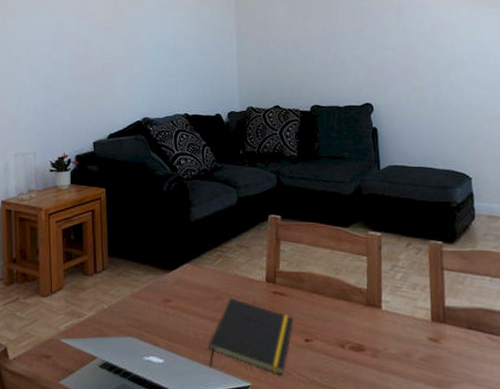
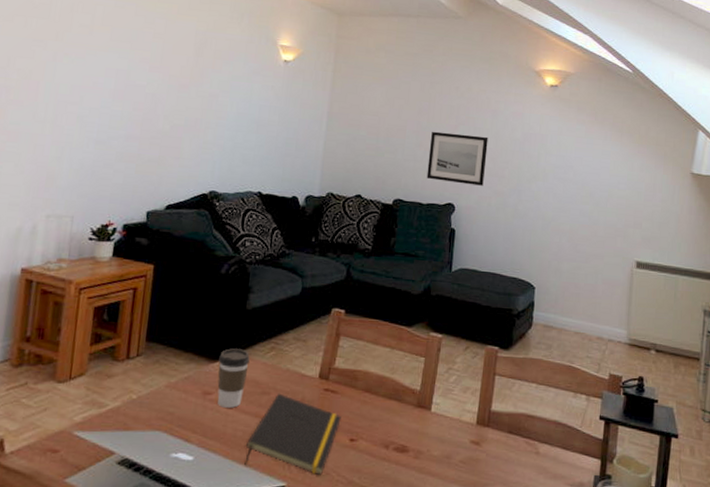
coffee cup: none [173,258,200,313] -> present [217,348,250,408]
wall art: none [338,34,399,83] -> present [426,131,488,186]

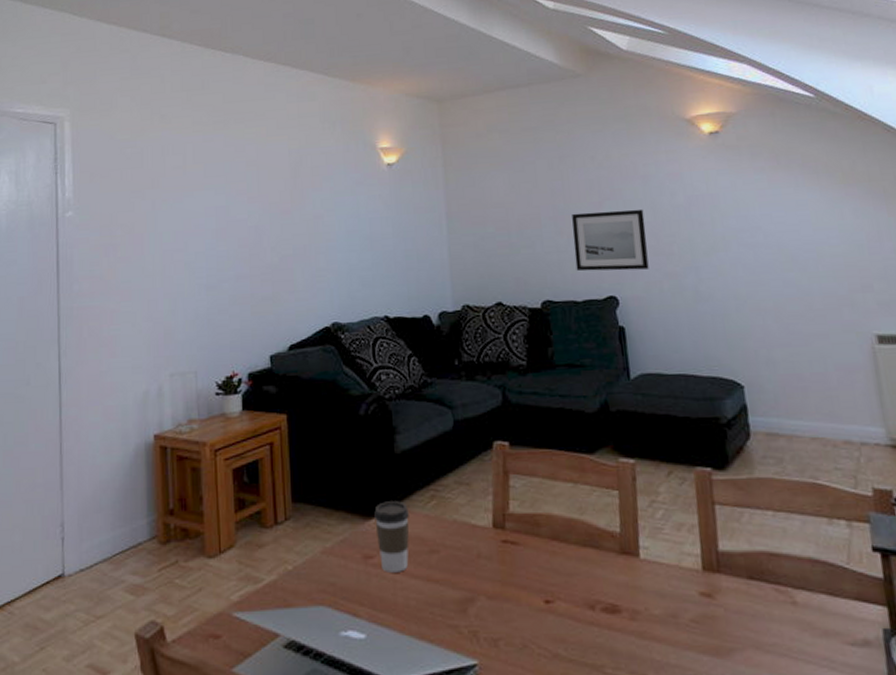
notepad: present [244,393,341,476] -> none [423,550,529,649]

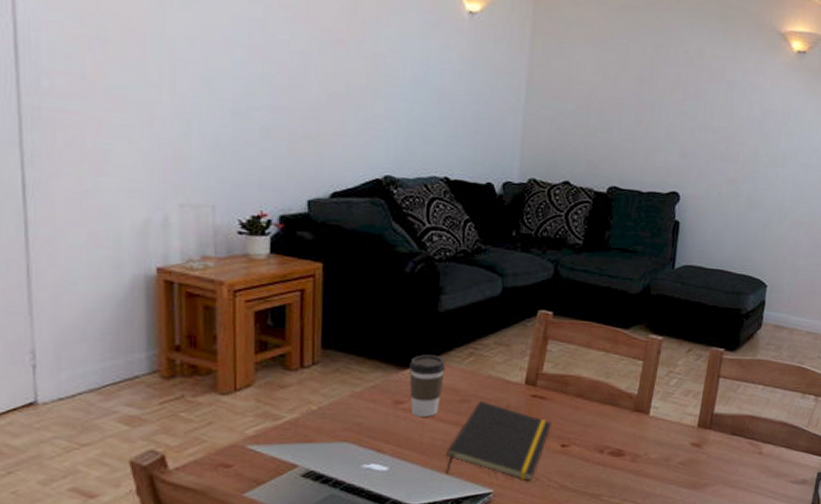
notepad: none [423,550,529,649] -> present [446,400,551,482]
wall art: present [572,209,649,271] -> none [647,105,721,172]

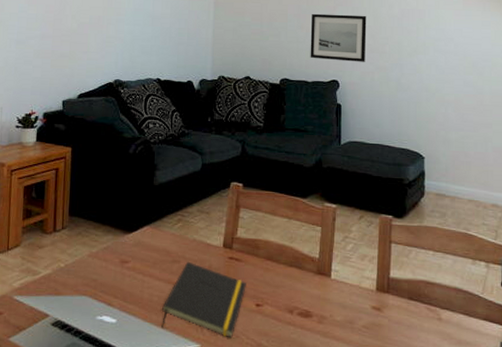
coffee cup: present [409,355,445,417] -> none [132,221,160,275]
wall art: none [647,105,721,172] -> present [310,13,367,62]

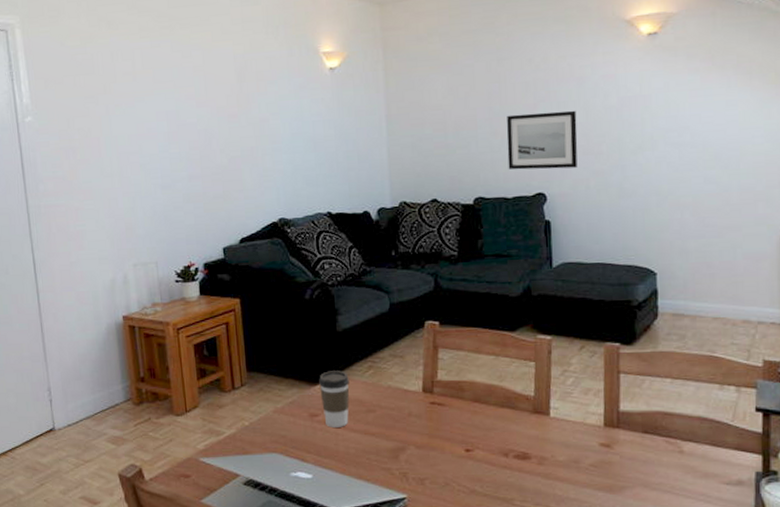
coffee cup: none [132,221,160,275] -> present [319,370,350,427]
notepad: present [161,261,246,339] -> none [361,410,453,487]

